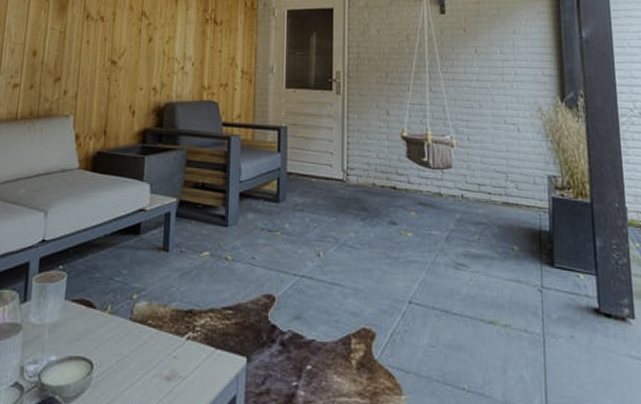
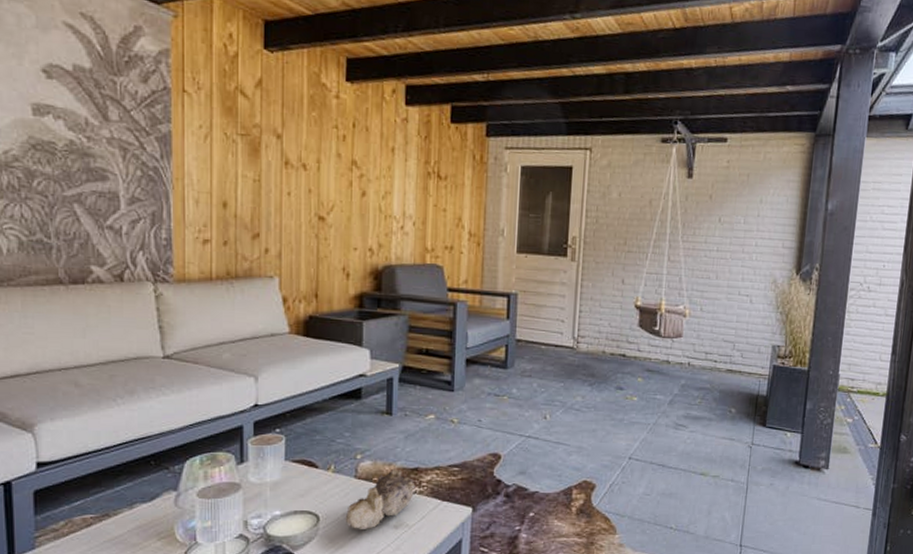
candle: none [119,310,189,380] -> present [346,468,416,529]

